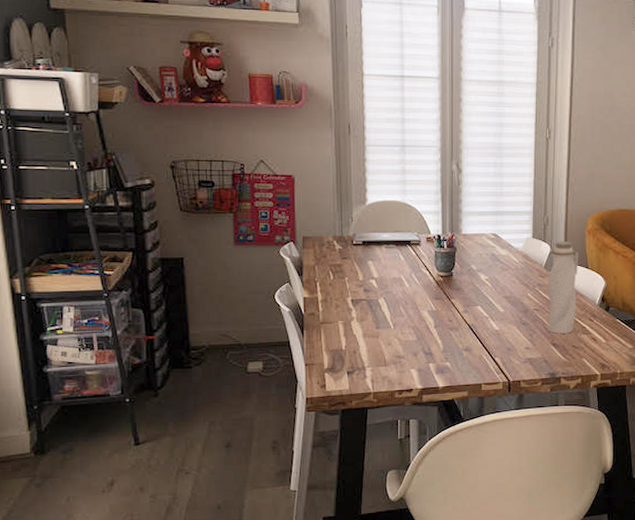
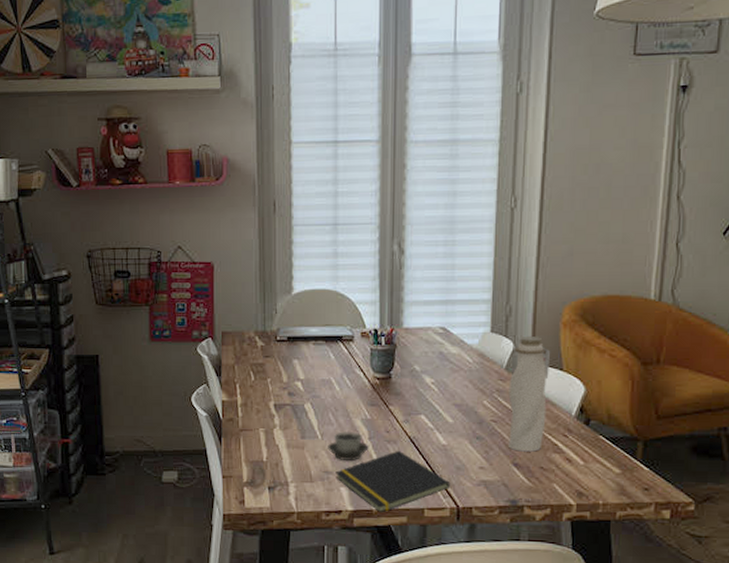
cup: none [399,322,434,346] -> present [328,431,369,461]
notepad: none [406,336,503,389] -> present [335,450,451,513]

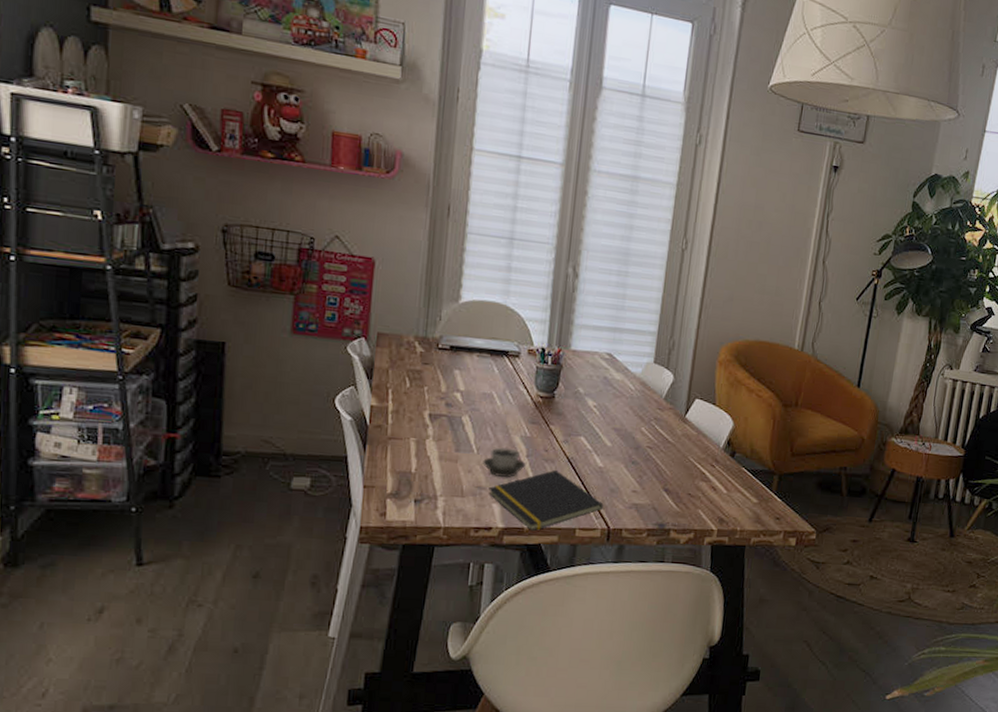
water bottle: present [508,337,551,452] -> none [661,370,707,479]

